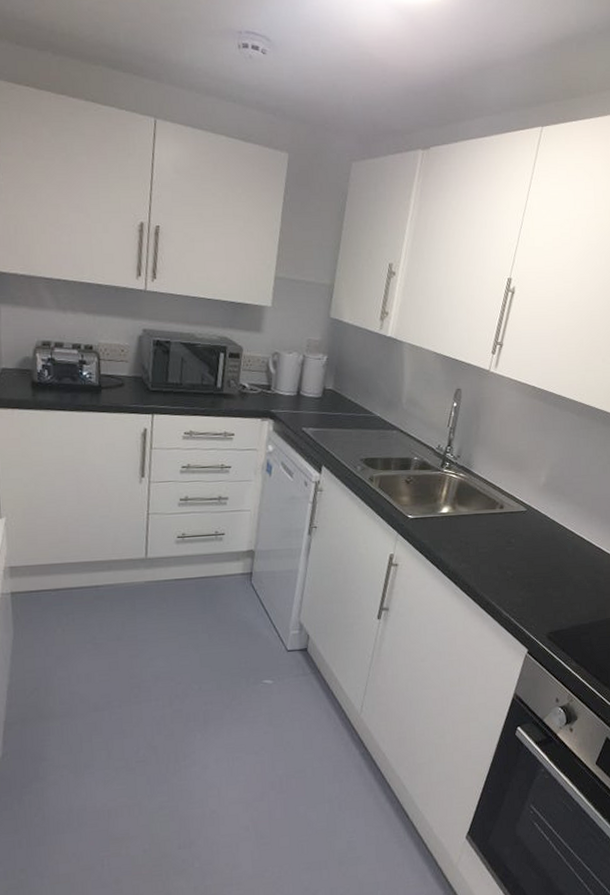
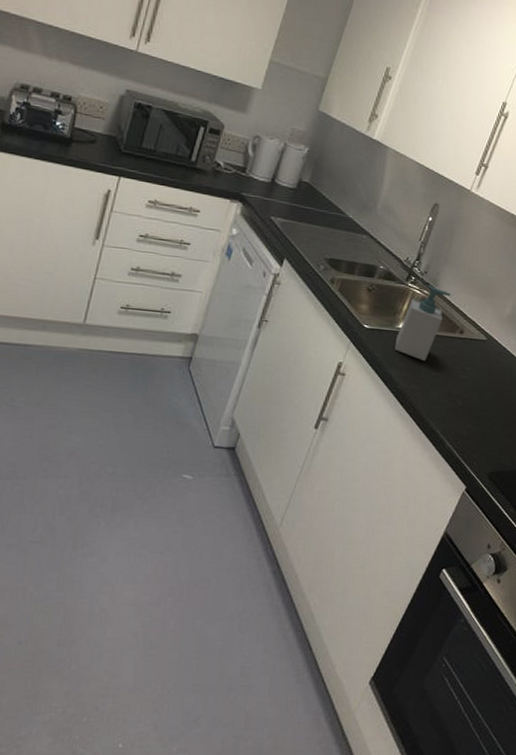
soap bottle: none [440,468,486,541] -> present [394,285,451,362]

